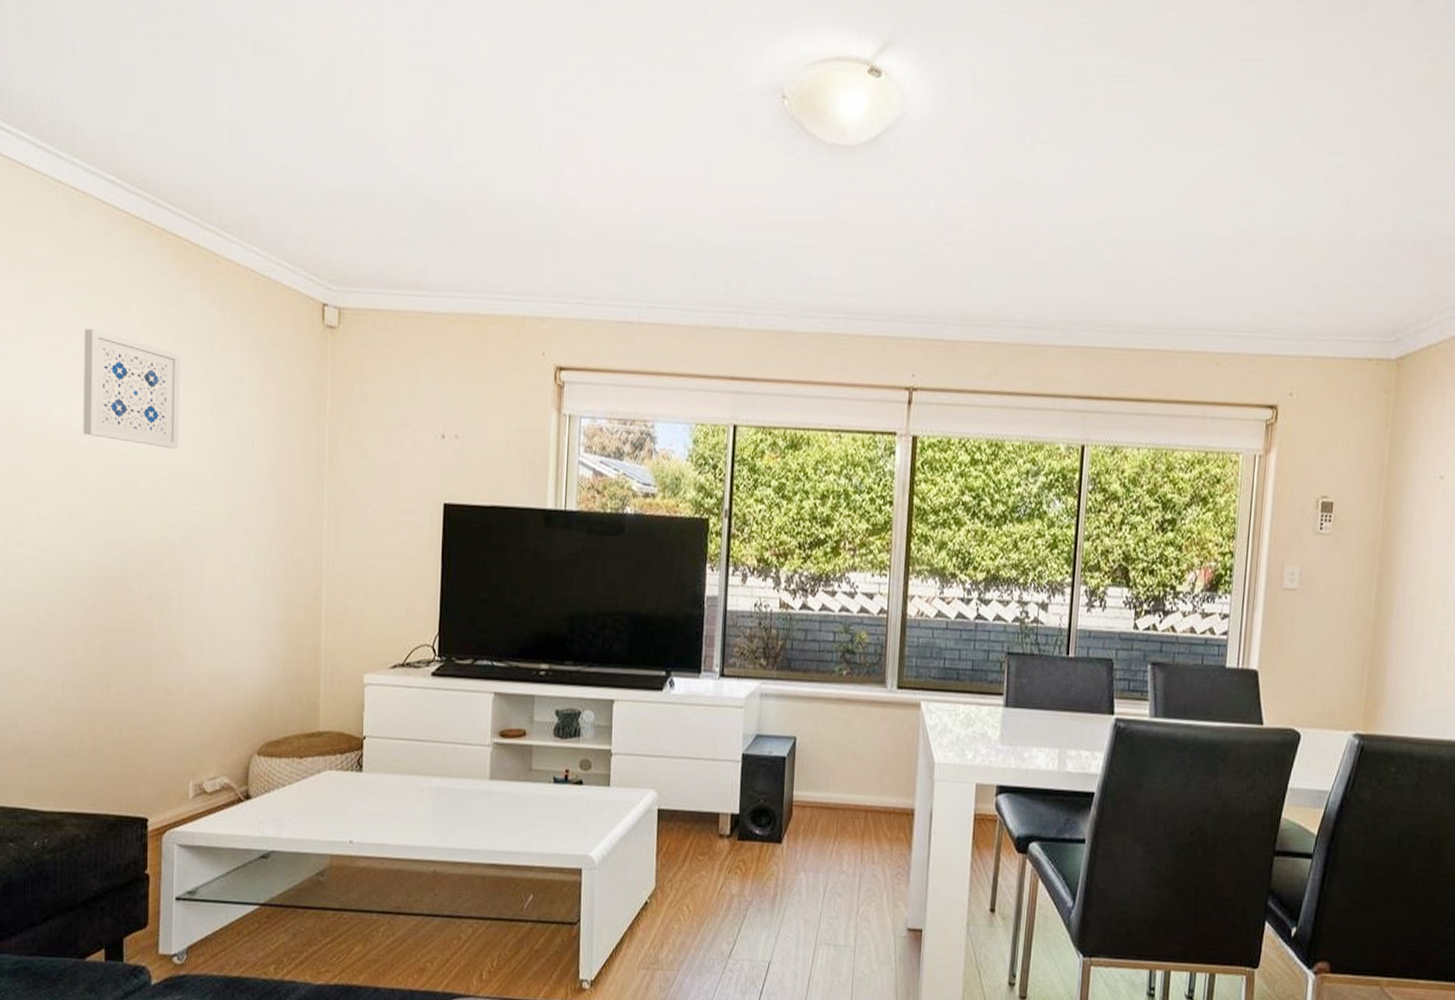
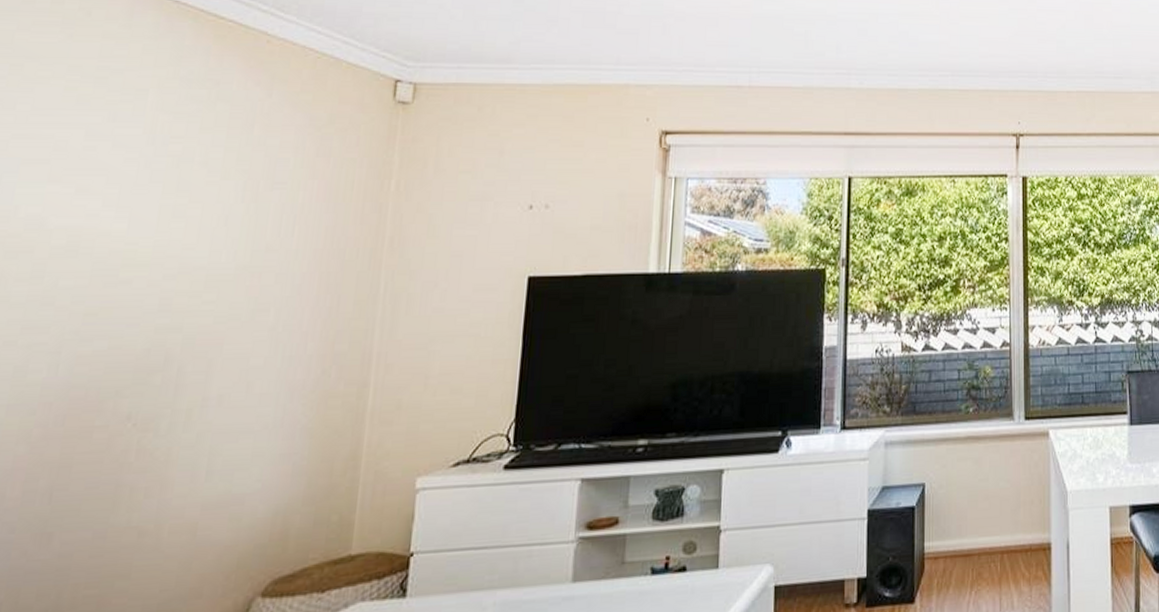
wall art: present [83,328,180,449] -> none [60,115,208,242]

